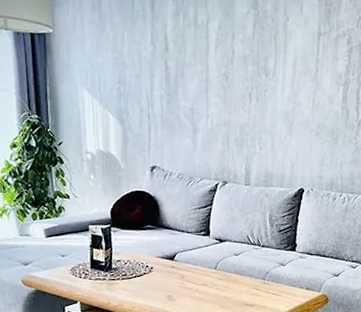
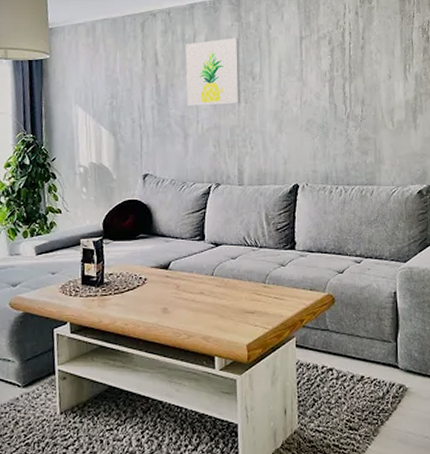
wall art: none [197,27,255,101] -> present [185,37,241,106]

